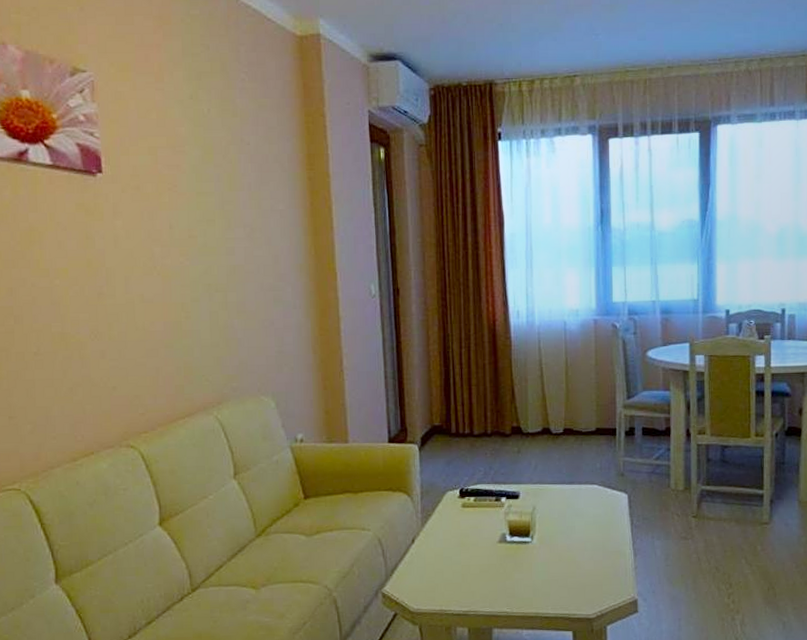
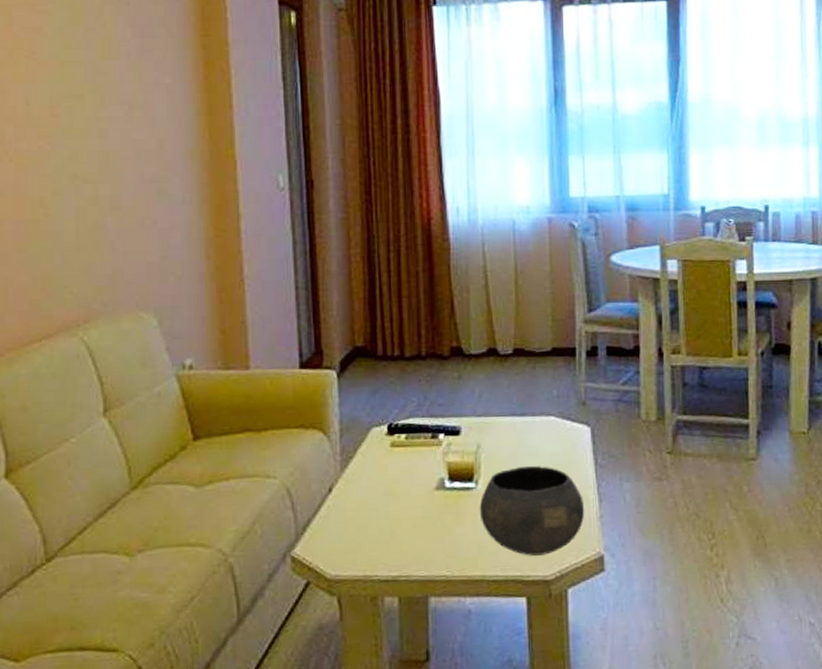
bowl: none [534,524,622,598] -> present [479,465,585,556]

